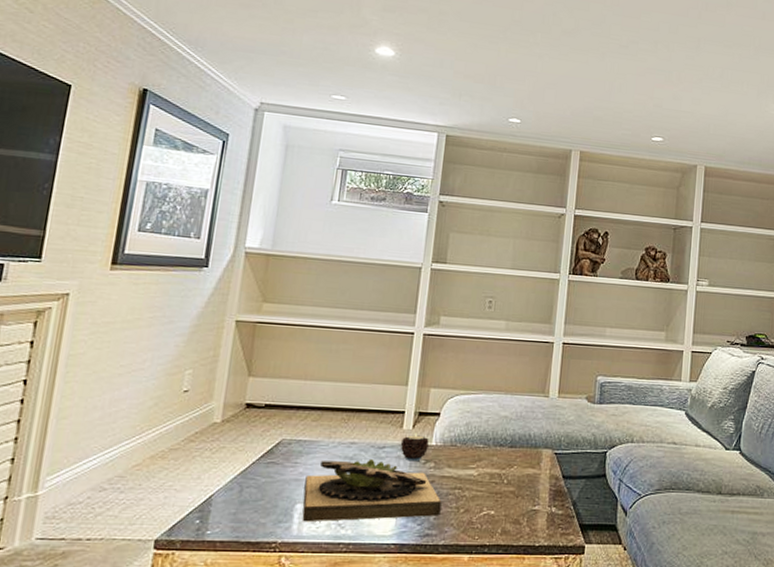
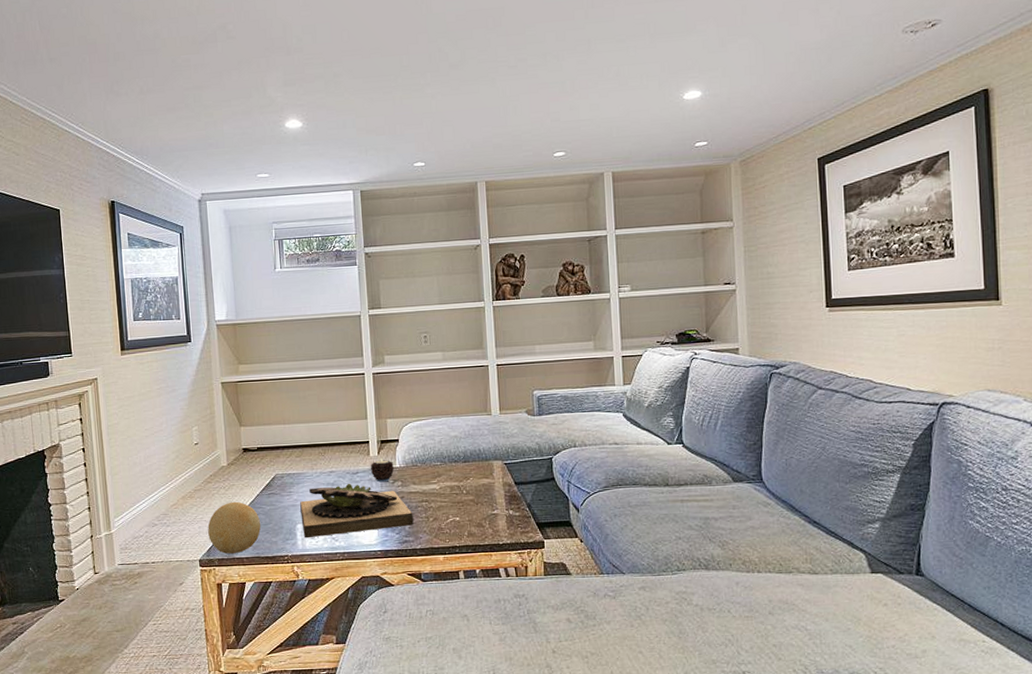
decorative ball: none [175,468,250,535] -> present [208,501,261,554]

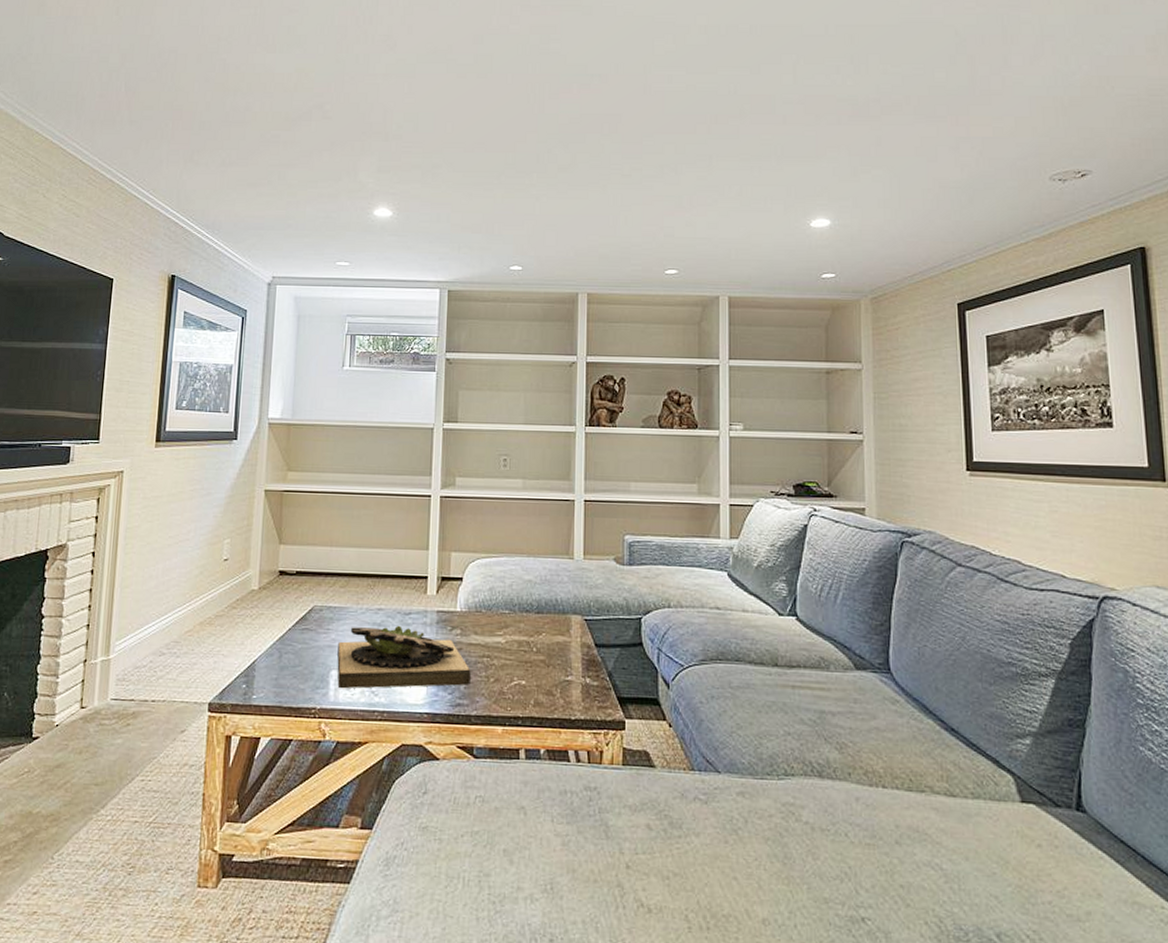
decorative ball: present [208,501,261,554] -> none [224,634,289,699]
candle: present [370,458,394,482] -> none [425,598,453,628]

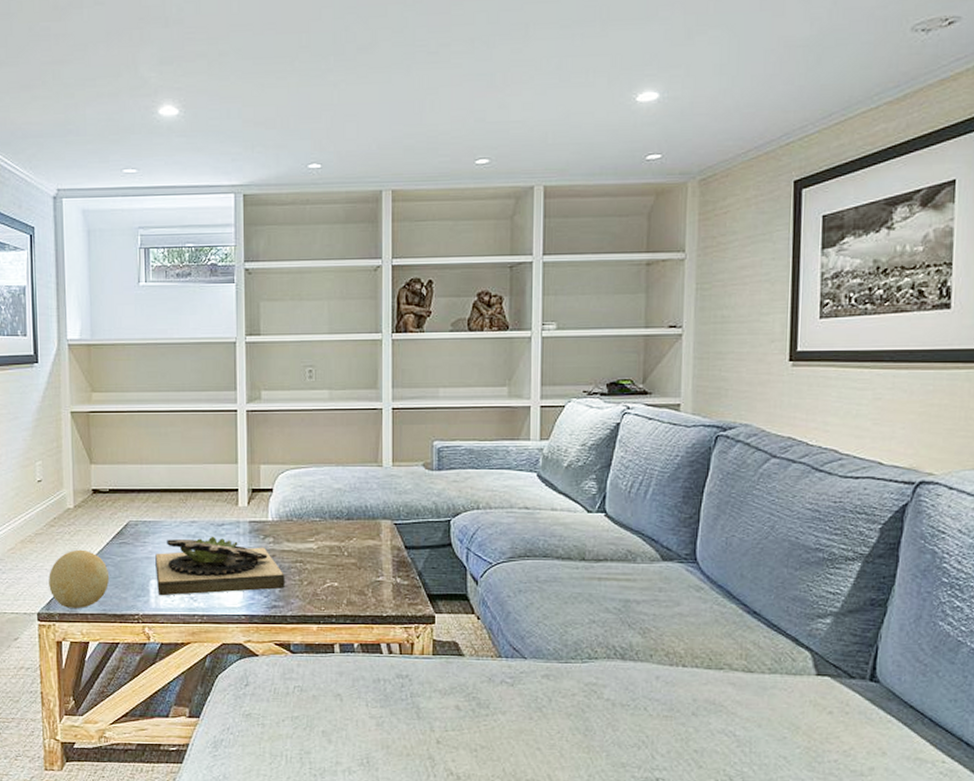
decorative ball: none [224,634,289,699] -> present [49,549,110,608]

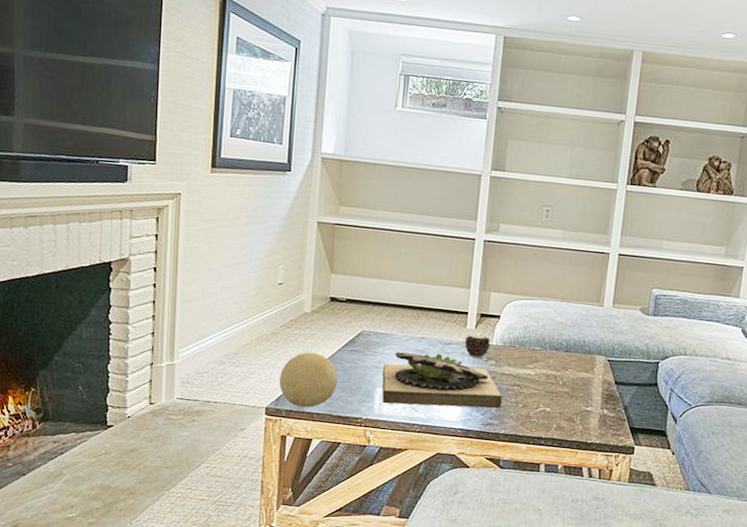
candle: none [238,509,265,537] -> present [464,332,490,359]

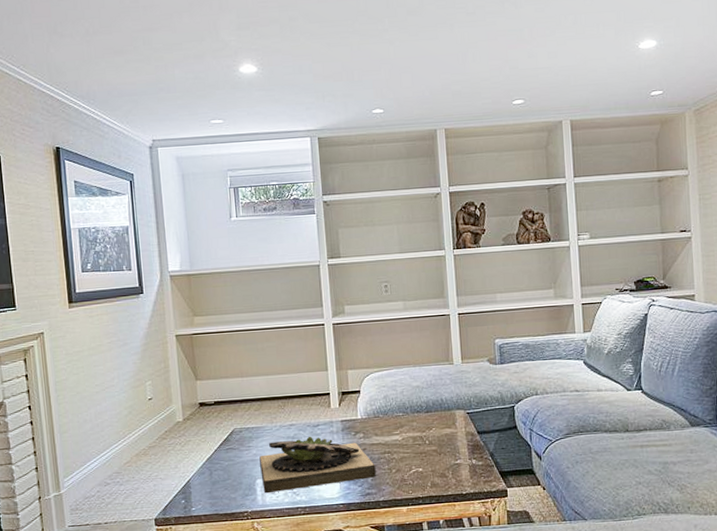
decorative ball: present [279,352,338,407] -> none [163,457,219,512]
candle: present [464,332,490,359] -> none [331,410,355,435]

